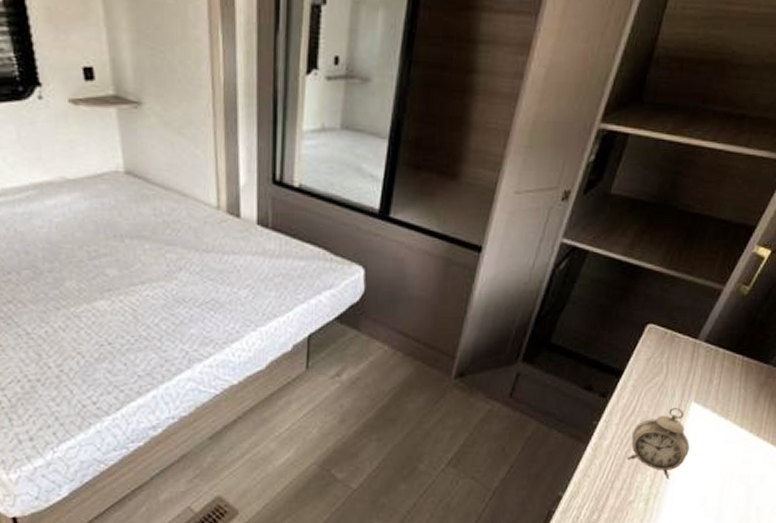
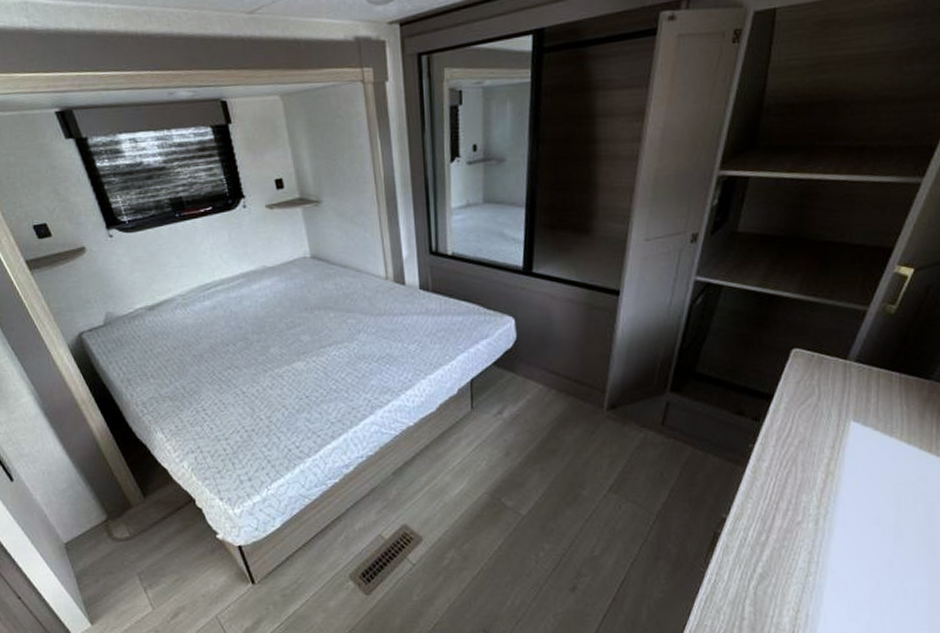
alarm clock: present [627,408,690,480] -> none [789,428,855,499]

